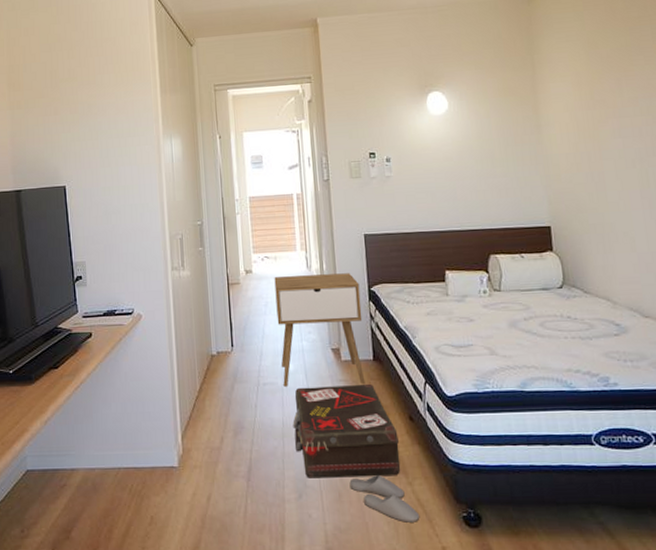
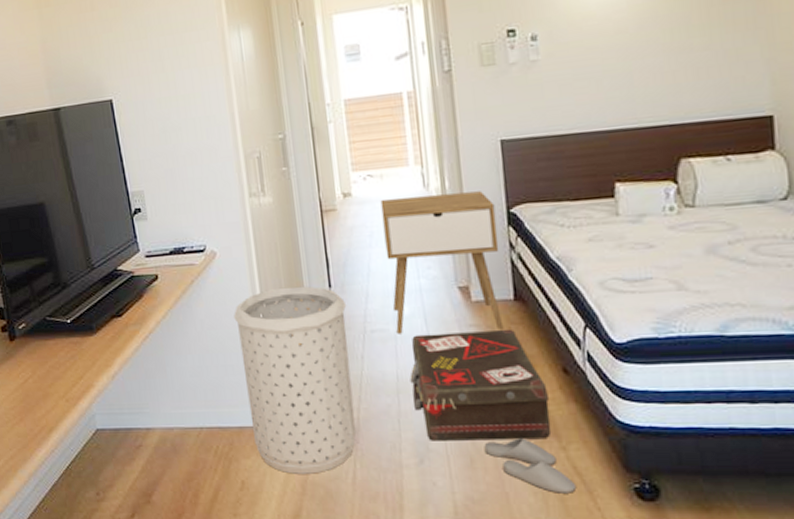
laundry basket: none [153,345,249,509] -> present [234,285,357,474]

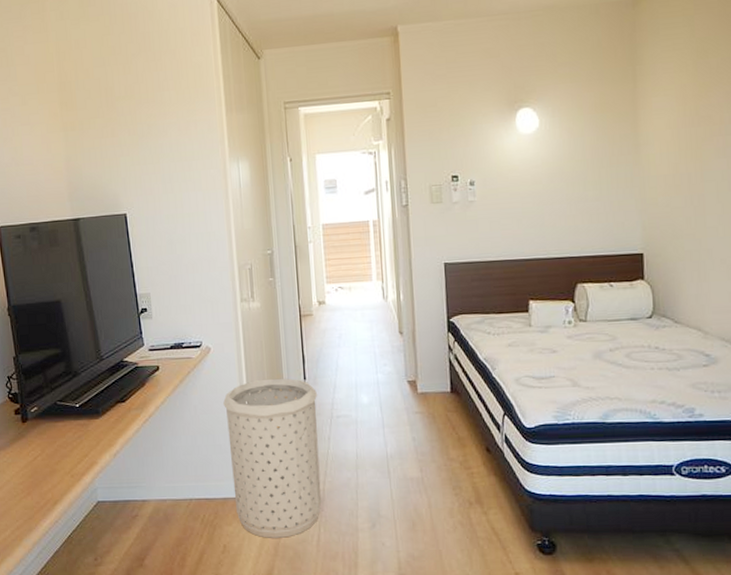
nightstand: present [380,191,504,334] -> none [348,303,442,419]
suitcase: present [410,329,552,441] -> none [367,415,476,508]
slippers: present [484,438,577,493] -> none [423,505,494,550]

